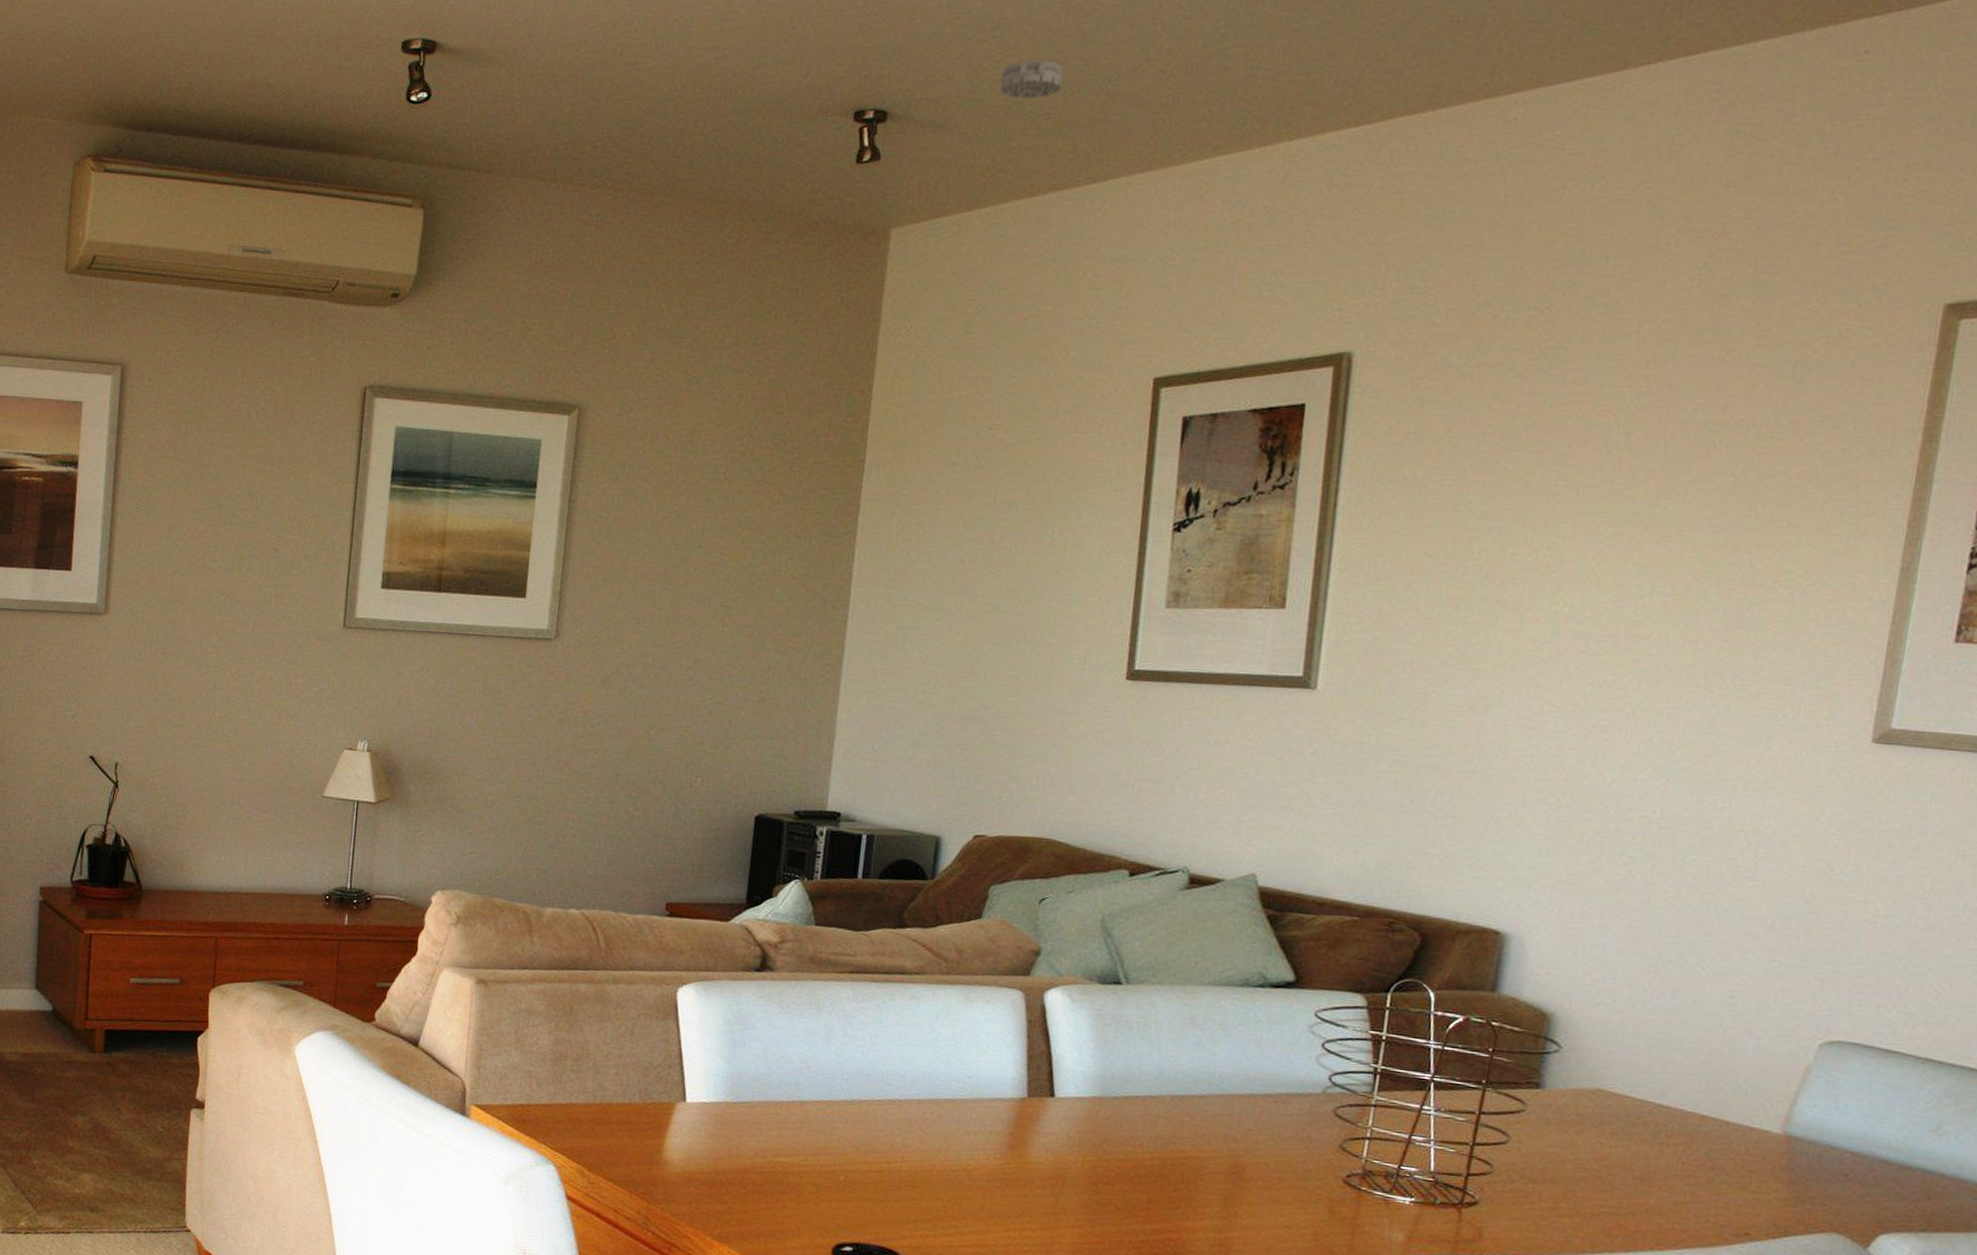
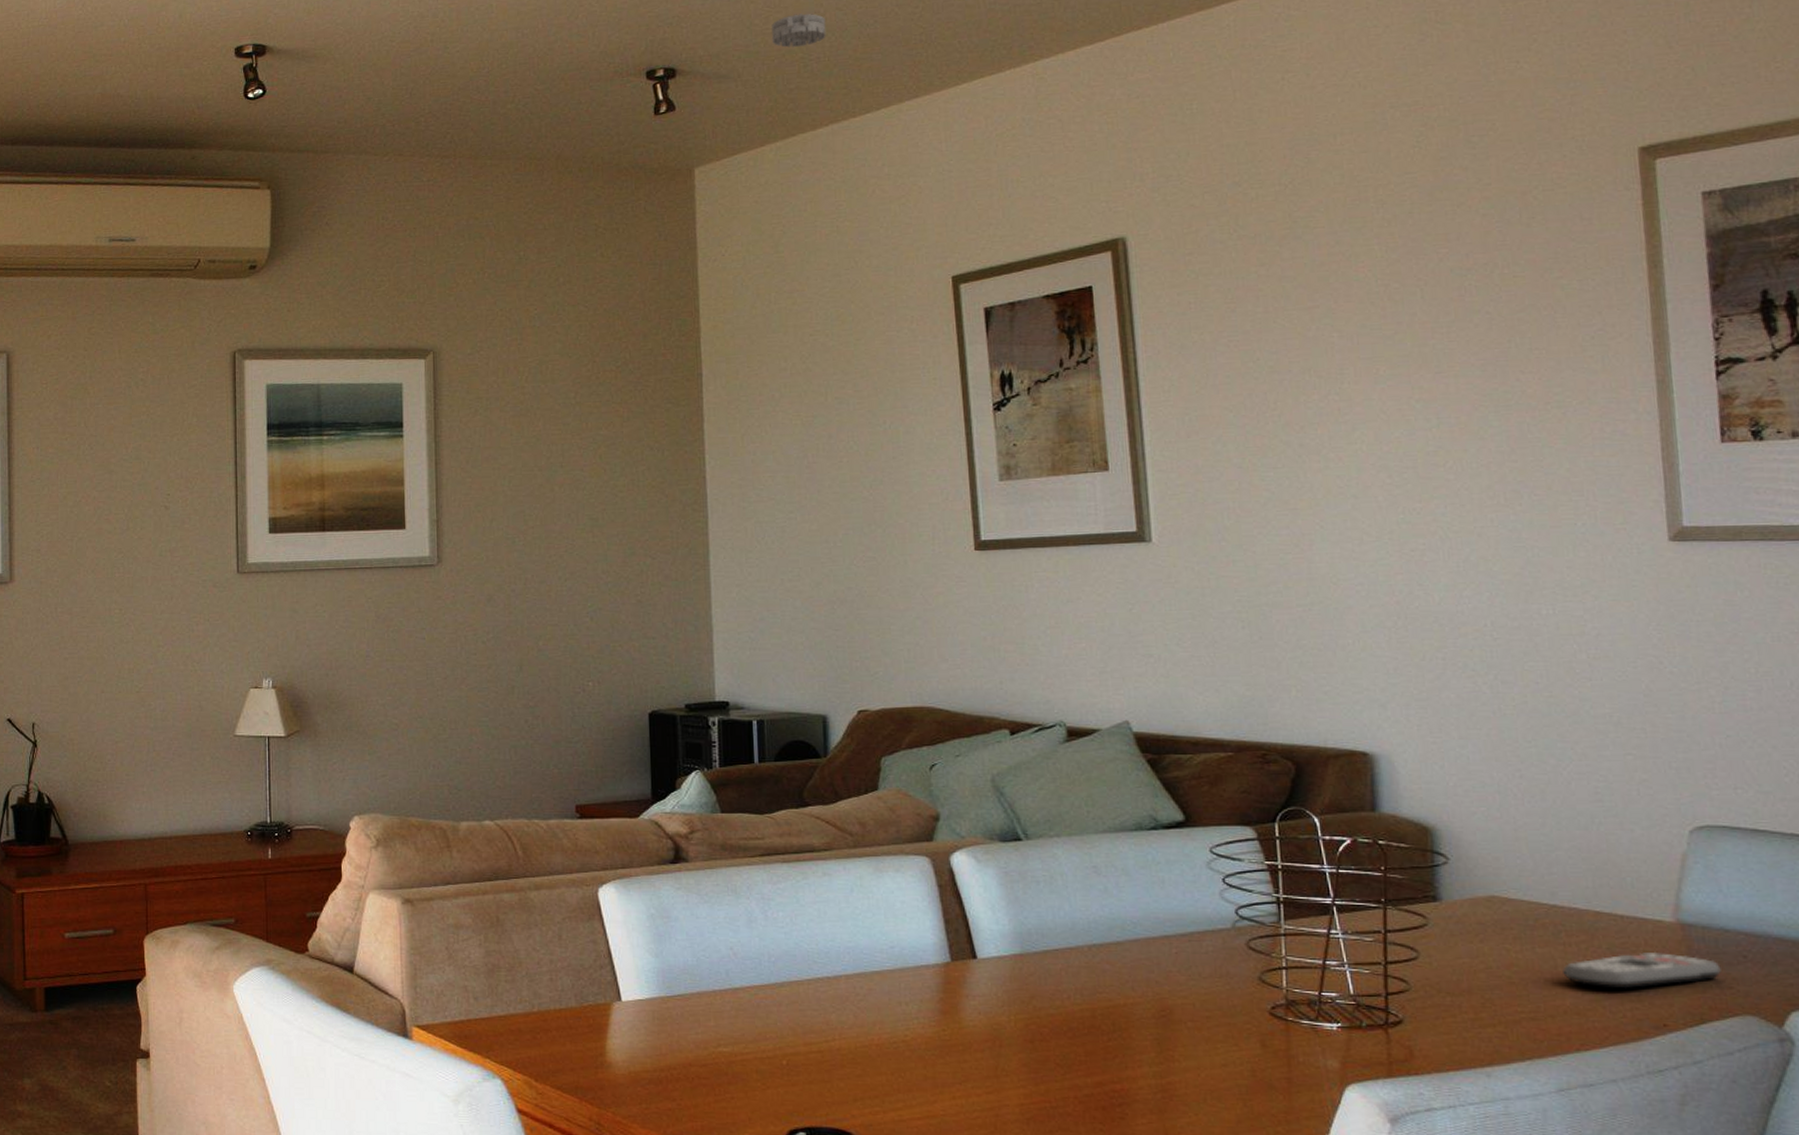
remote control: none [1654,1160,1818,1196] -> present [1563,951,1721,989]

